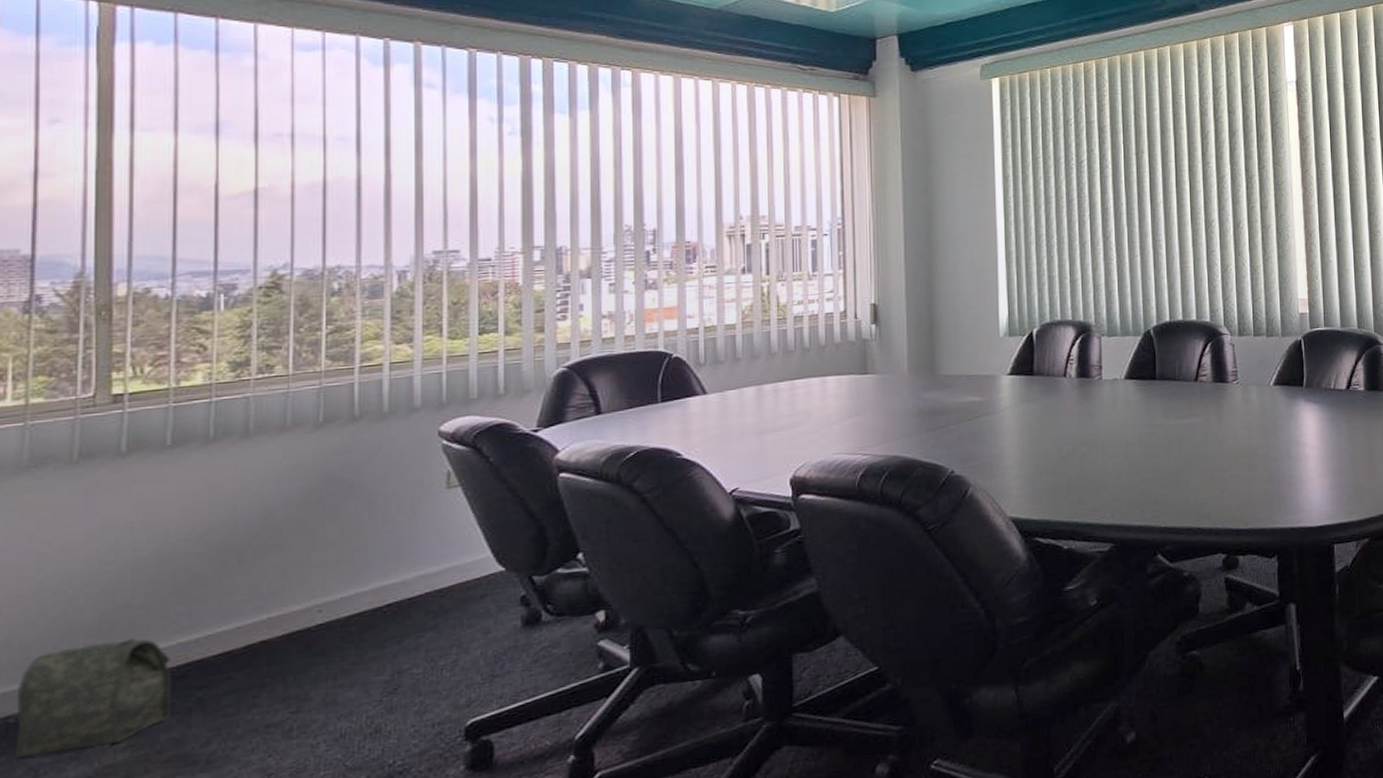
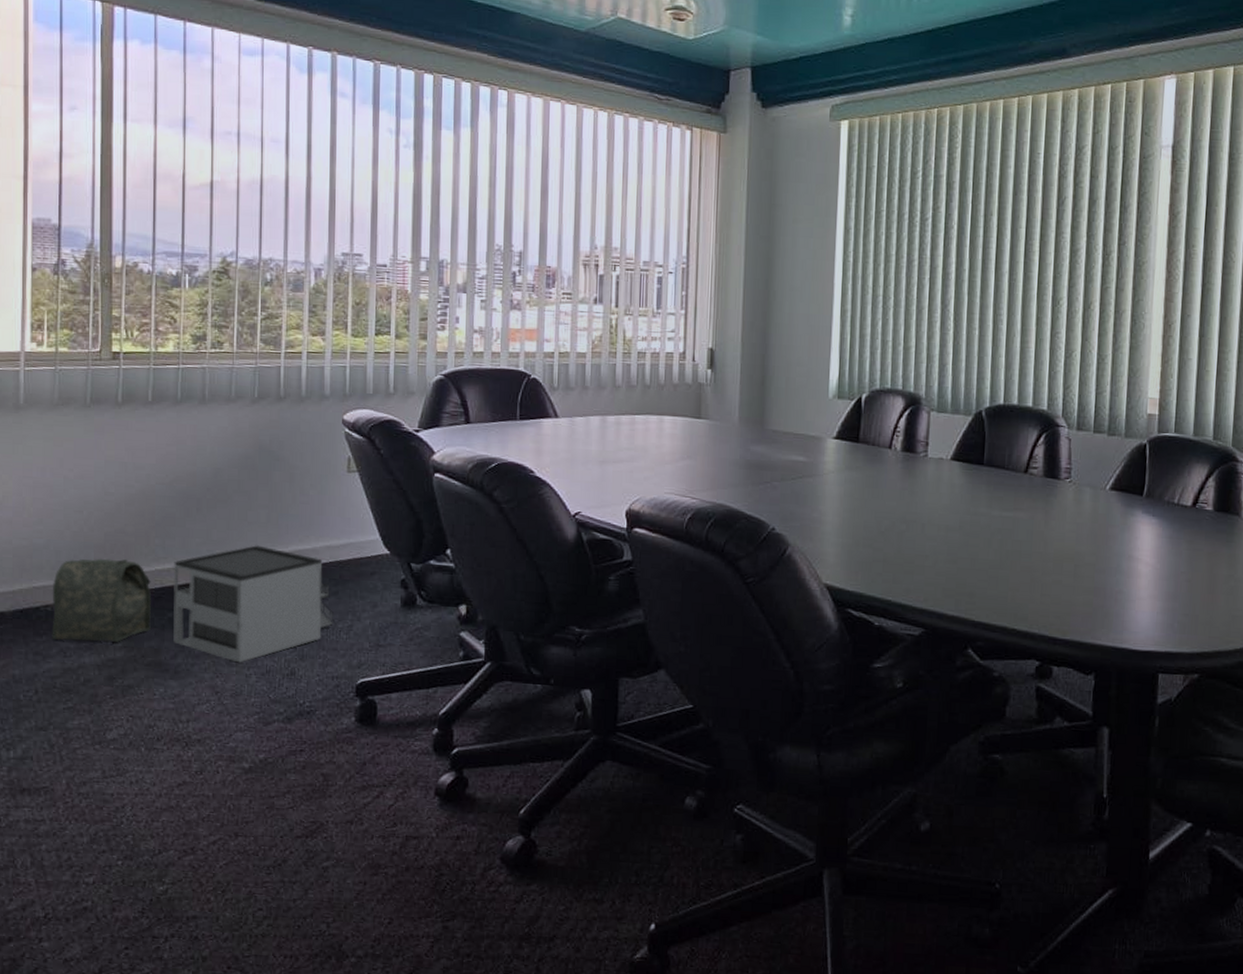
architectural model: none [205,589,432,734] -> present [173,545,333,663]

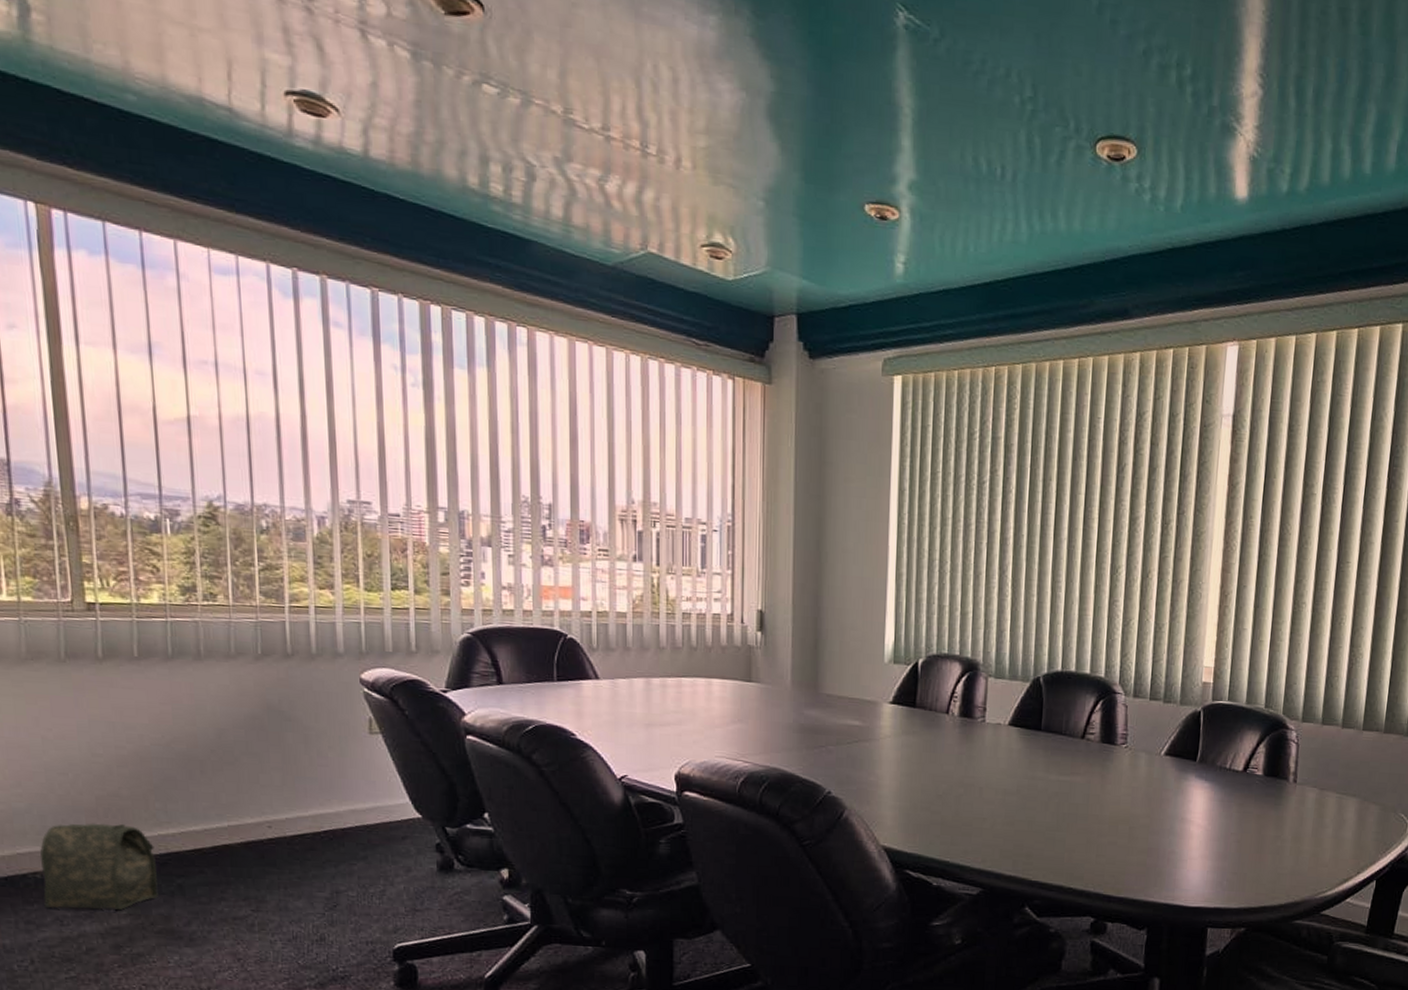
architectural model: present [173,545,333,663] -> none [179,809,364,929]

